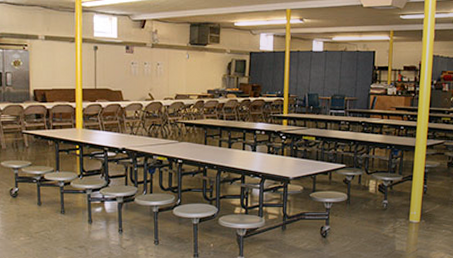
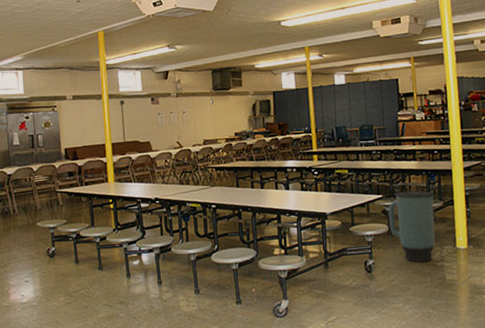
trash can: none [348,163,396,232] -> present [388,190,436,263]

